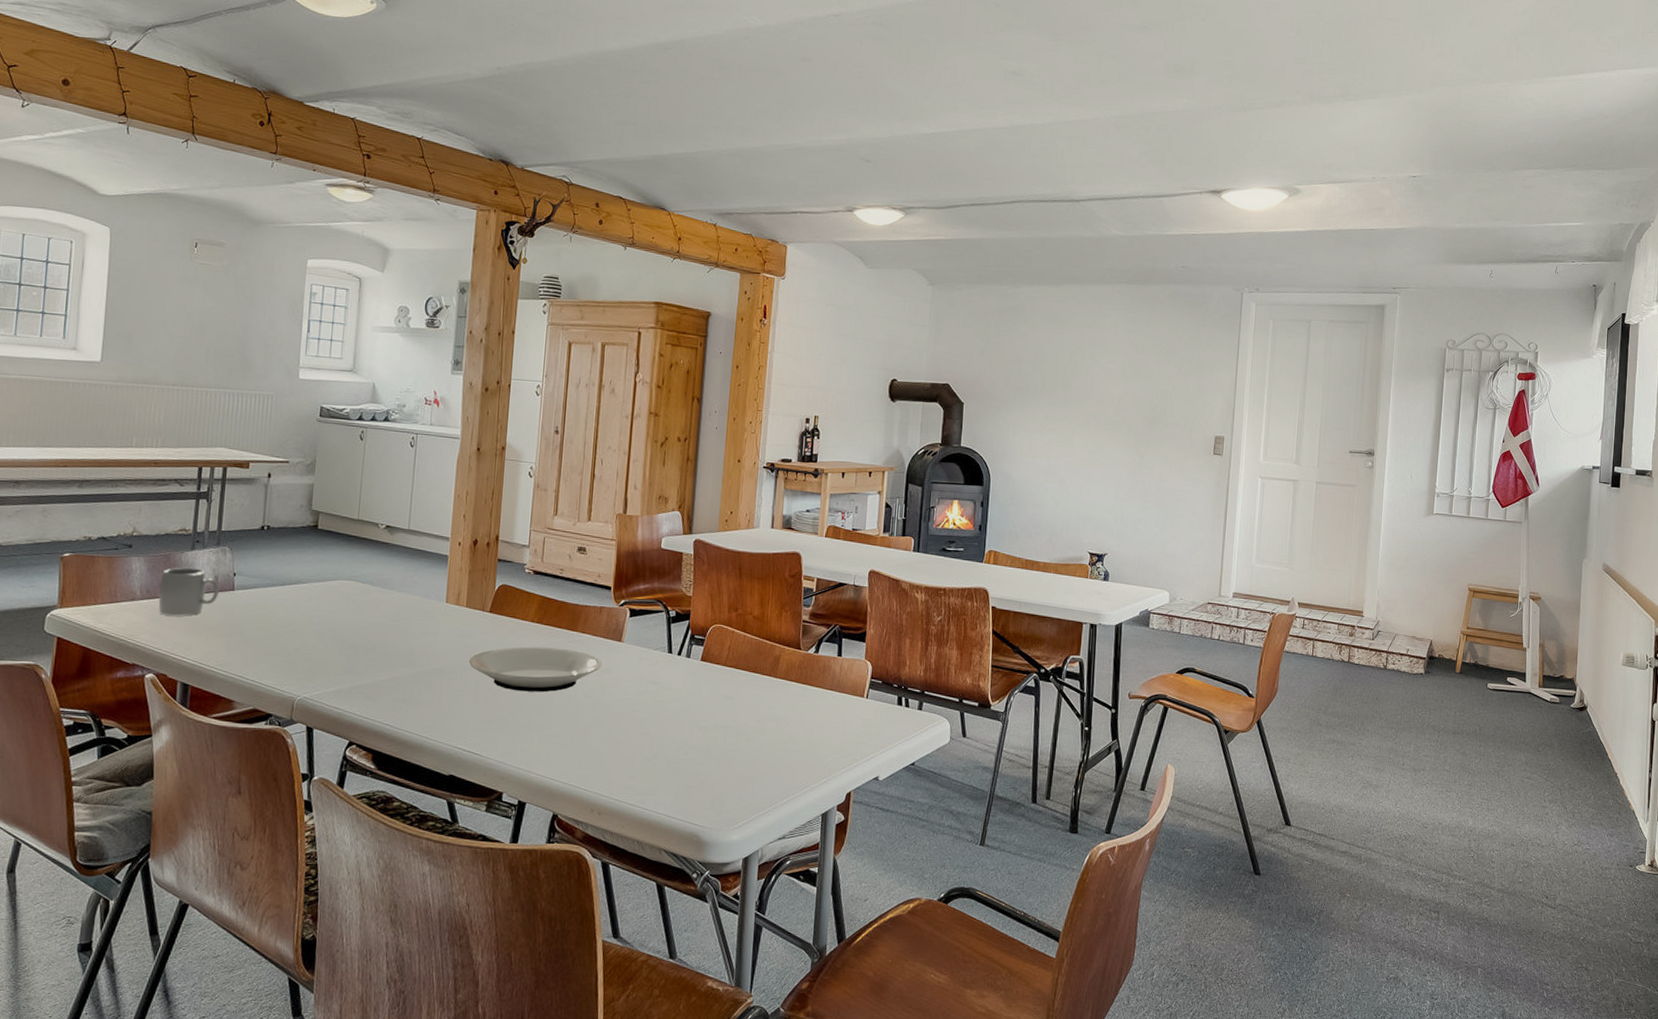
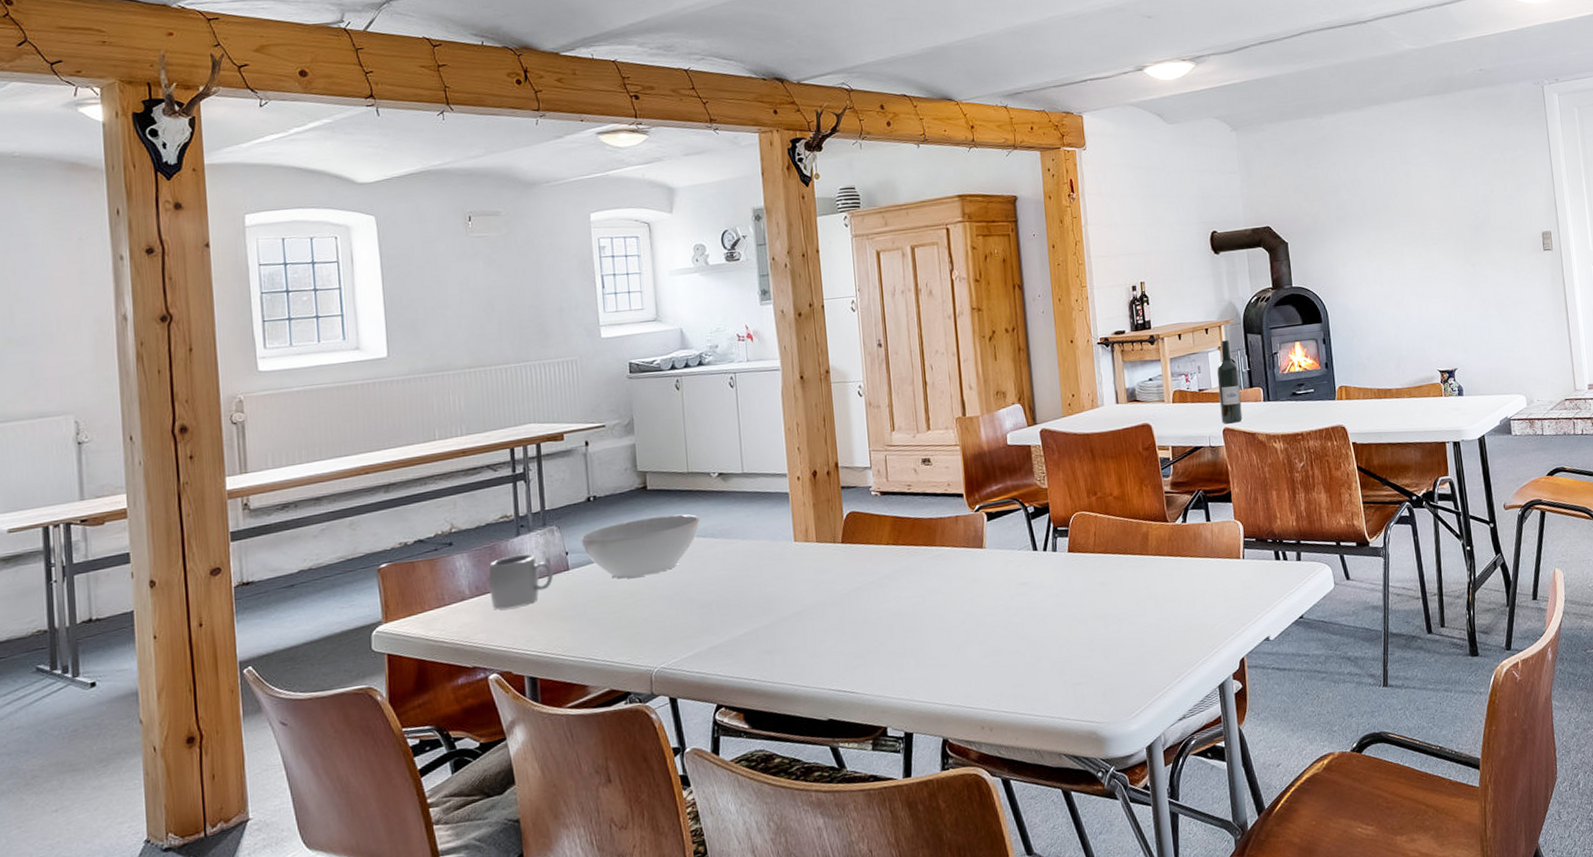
bowl: none [249,555,362,609] -> present [581,514,700,579]
plate: present [469,646,602,692] -> none [829,566,968,620]
wine bottle: none [869,485,895,567] -> present [1216,339,1243,424]

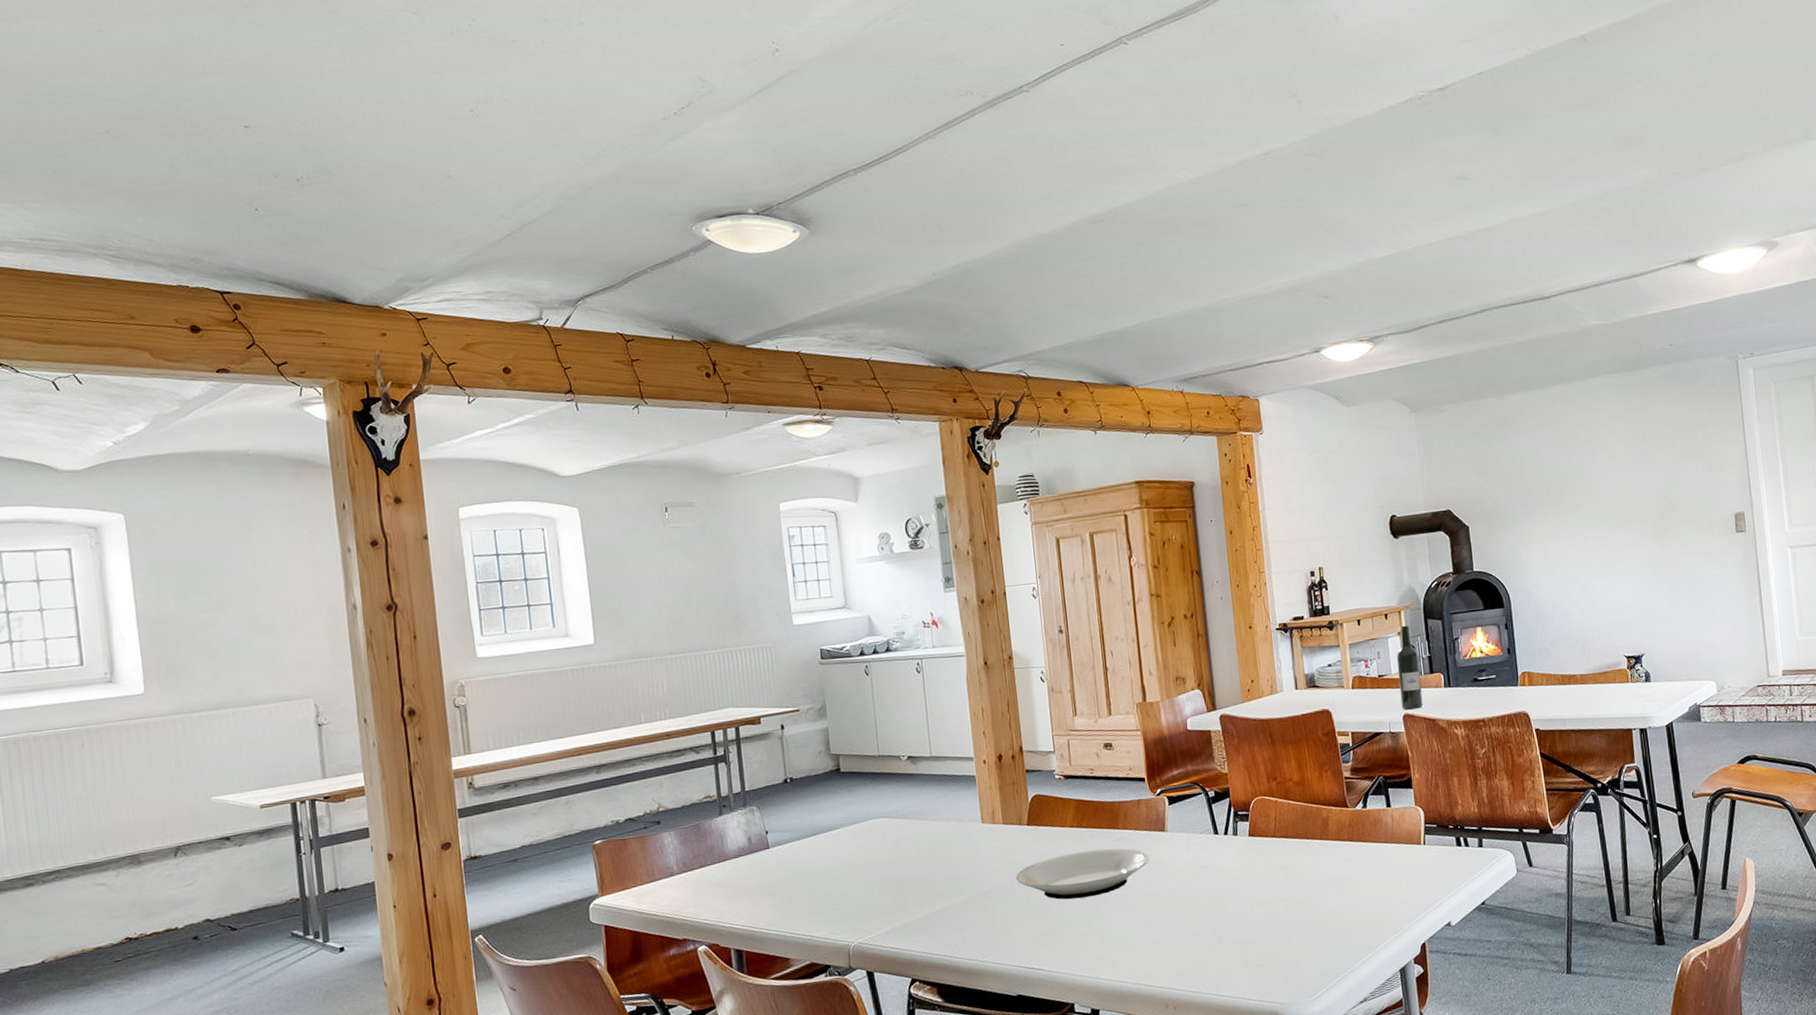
mug: present [488,554,554,610] -> none [694,832,755,886]
bowl: present [581,514,700,579] -> none [779,796,891,857]
plate: none [829,566,968,620] -> present [1016,848,1150,900]

